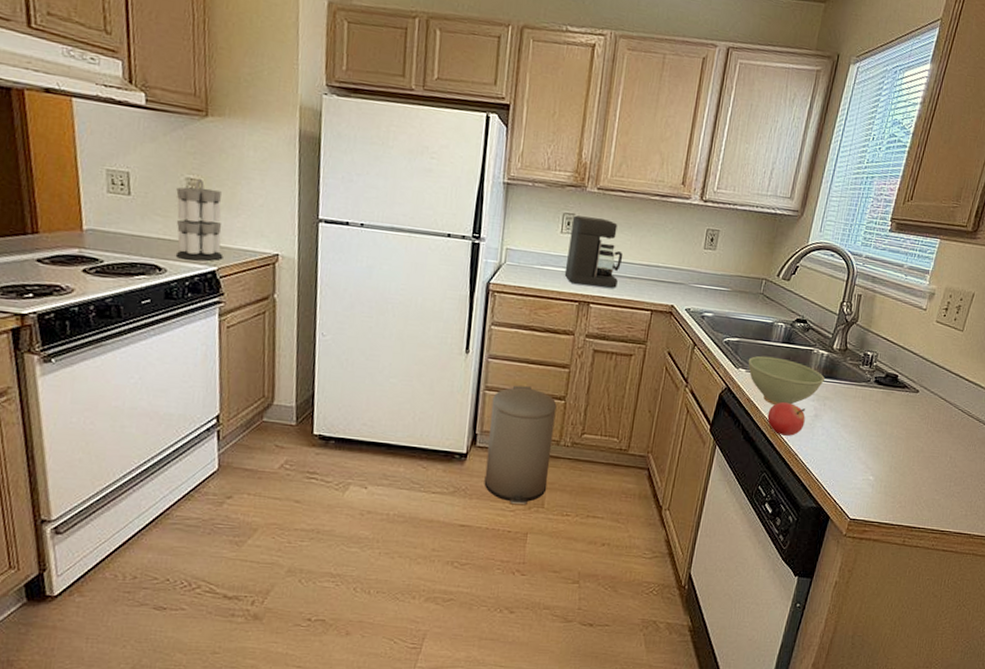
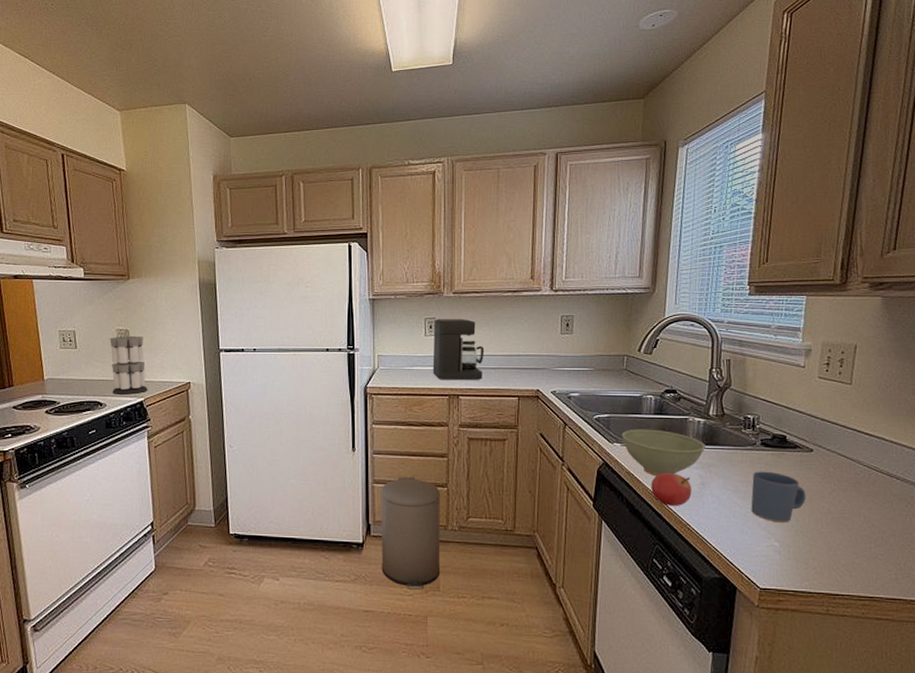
mug: none [855,407,906,459] -> present [751,471,806,523]

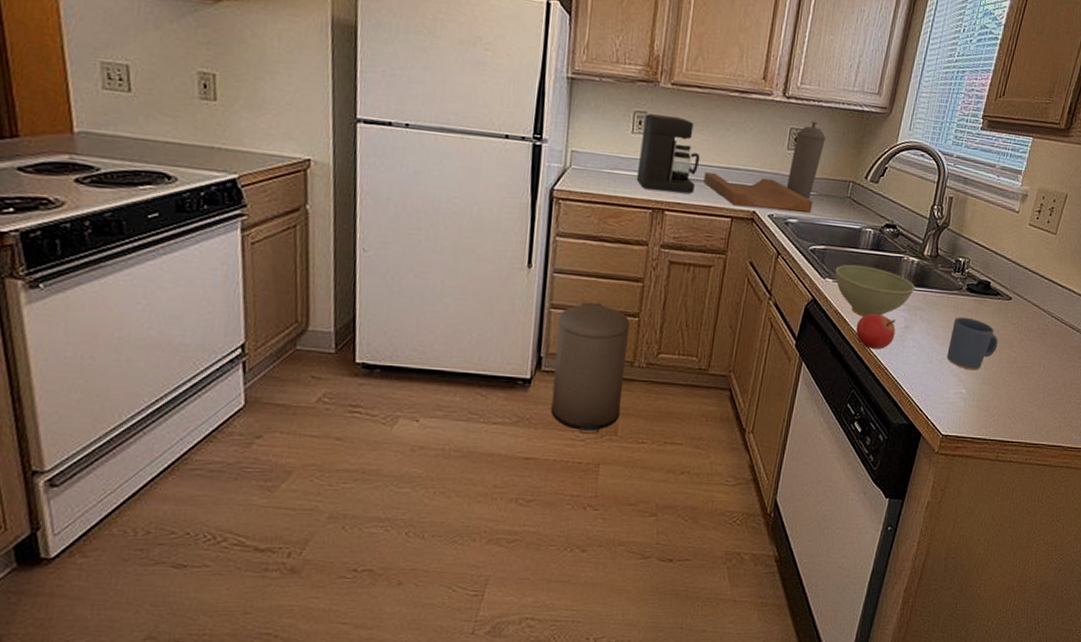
spice rack: present [110,328,148,395] -> none [186,72,245,169]
cutting board: none [490,360,592,387] -> present [704,171,813,213]
canister: none [564,308,595,375] -> present [786,121,826,199]

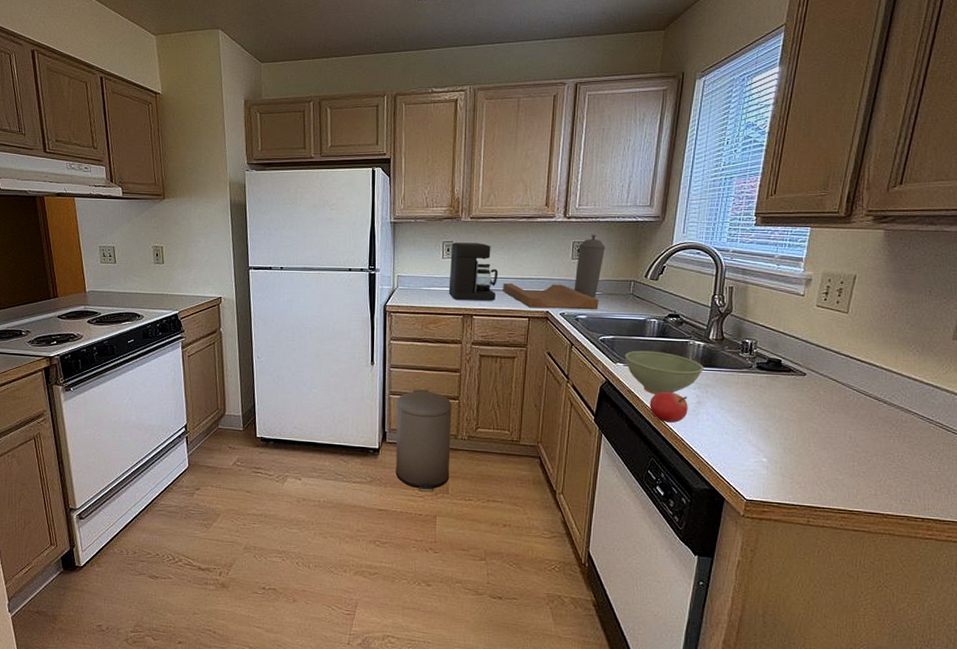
mug: present [947,316,999,371] -> none [743,392,796,441]

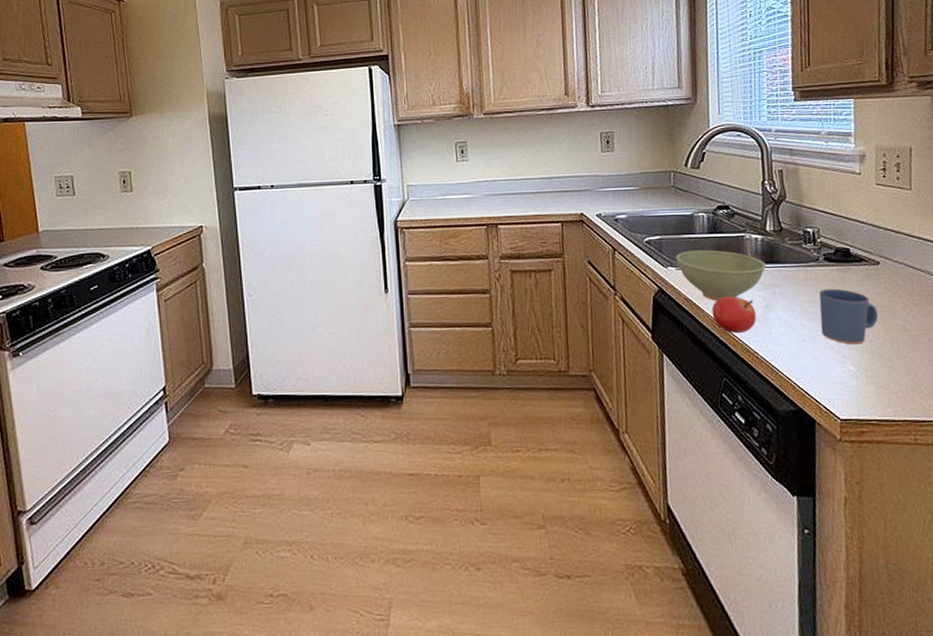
pedal bin: present [395,389,452,492] -> none [419,318,491,446]
coffee maker: present [448,242,499,301] -> none [465,141,522,209]
cutting board: present [503,282,599,309] -> none [528,181,639,211]
canister: present [574,235,605,298] -> none [607,123,637,195]
mug: none [743,392,796,441] -> present [819,288,879,345]

